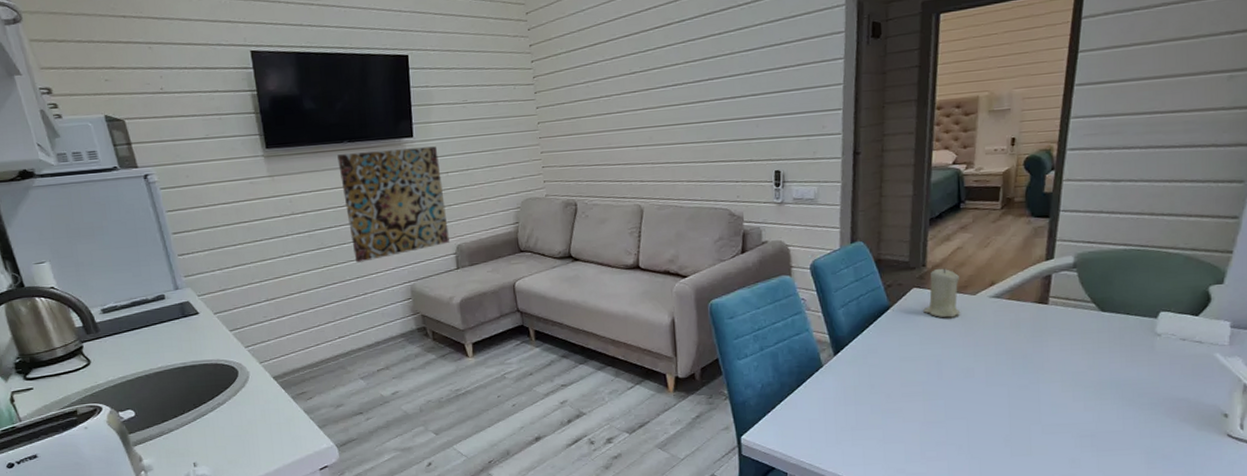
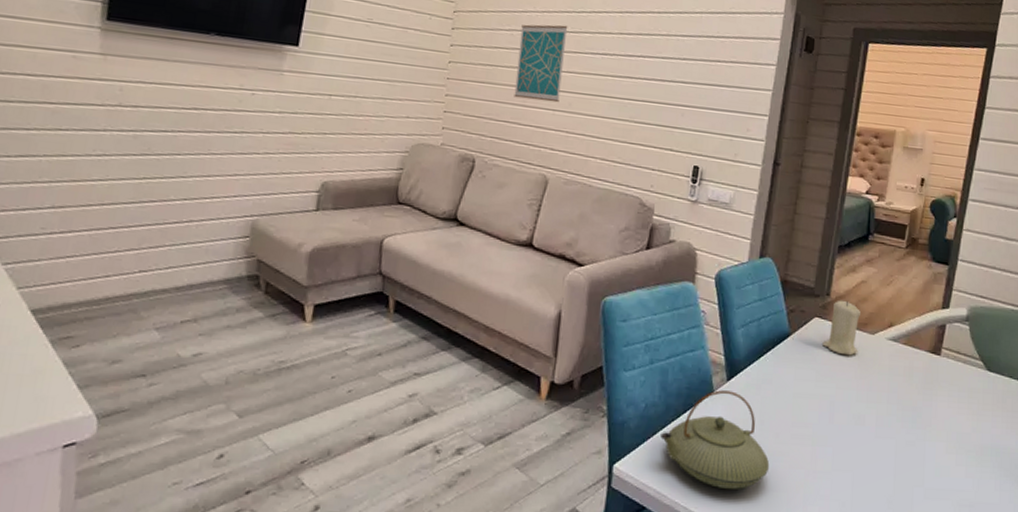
wall art: present [337,146,449,262] -> none [187,47,325,182]
wall art: none [595,66,641,142] -> present [514,24,568,103]
teapot: none [779,363,885,446] -> present [661,390,770,490]

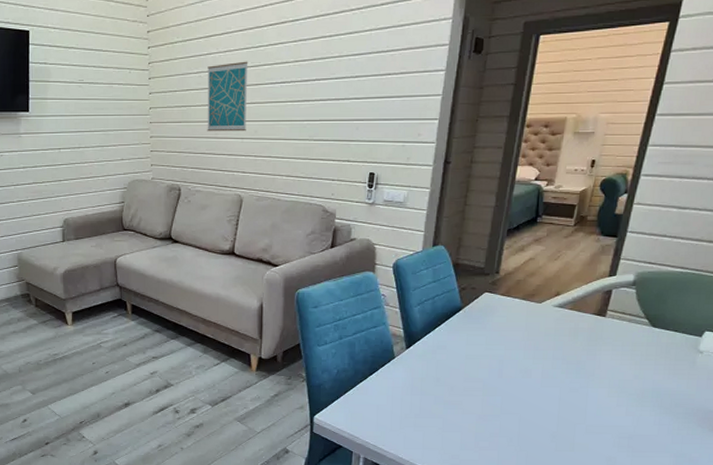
teapot: present [661,390,770,490] -> none [351,356,445,432]
candle: present [822,300,860,356] -> none [492,276,528,322]

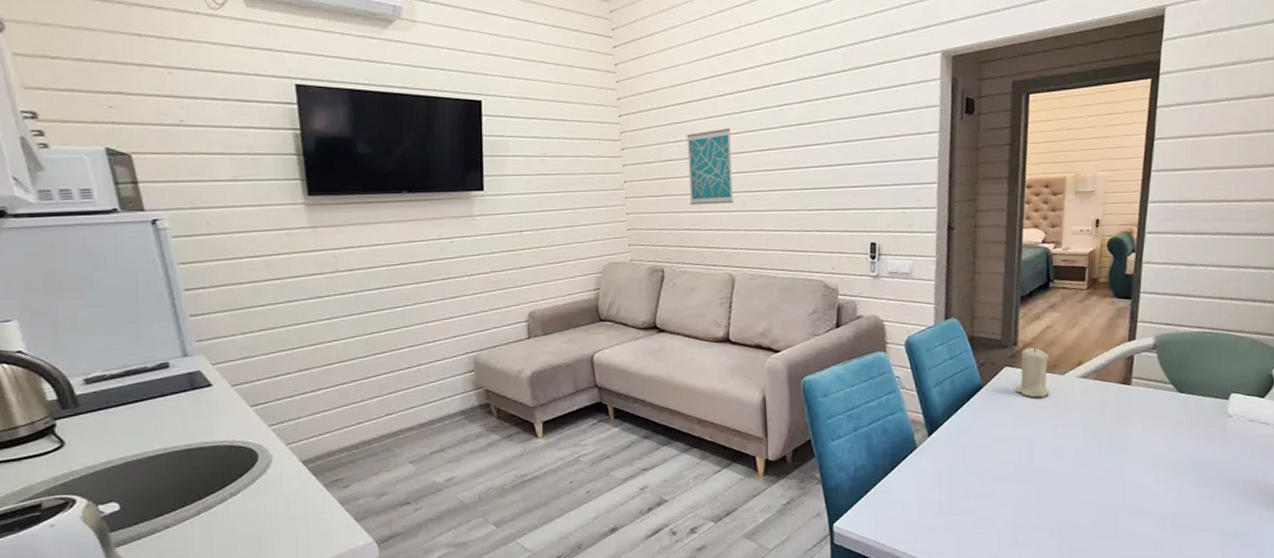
candle: none [492,276,528,322] -> present [1015,347,1051,398]

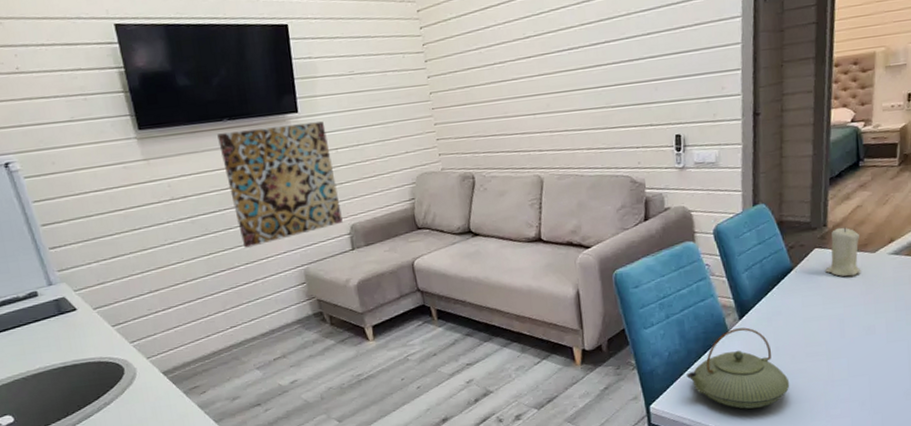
wall art: none [394,202,521,329] -> present [217,121,343,248]
wall art: present [686,128,734,206] -> none [487,30,538,112]
teapot: none [873,445,978,533] -> present [687,327,790,409]

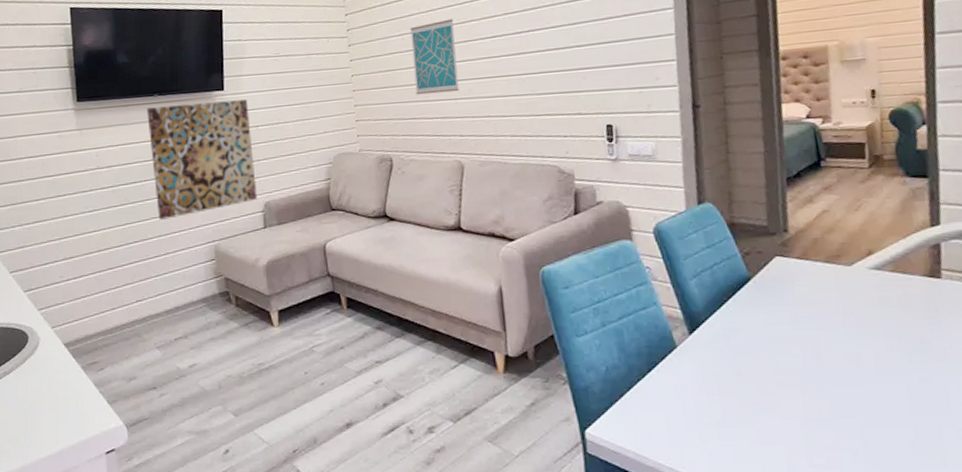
wall art: none [487,30,538,112] -> present [410,18,459,95]
teapot: present [687,327,790,409] -> none [628,344,758,447]
candle: present [825,227,862,277] -> none [790,234,836,293]

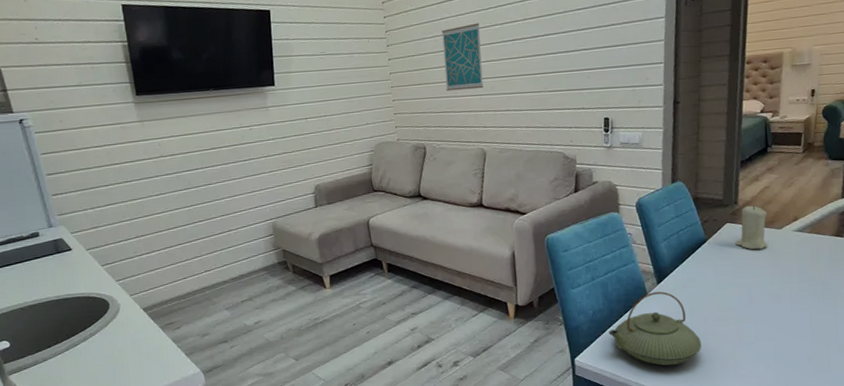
wall art: present [147,99,257,220] -> none [204,94,308,202]
teapot: none [628,344,758,447] -> present [609,291,702,366]
candle: none [790,234,836,293] -> present [736,205,768,250]

